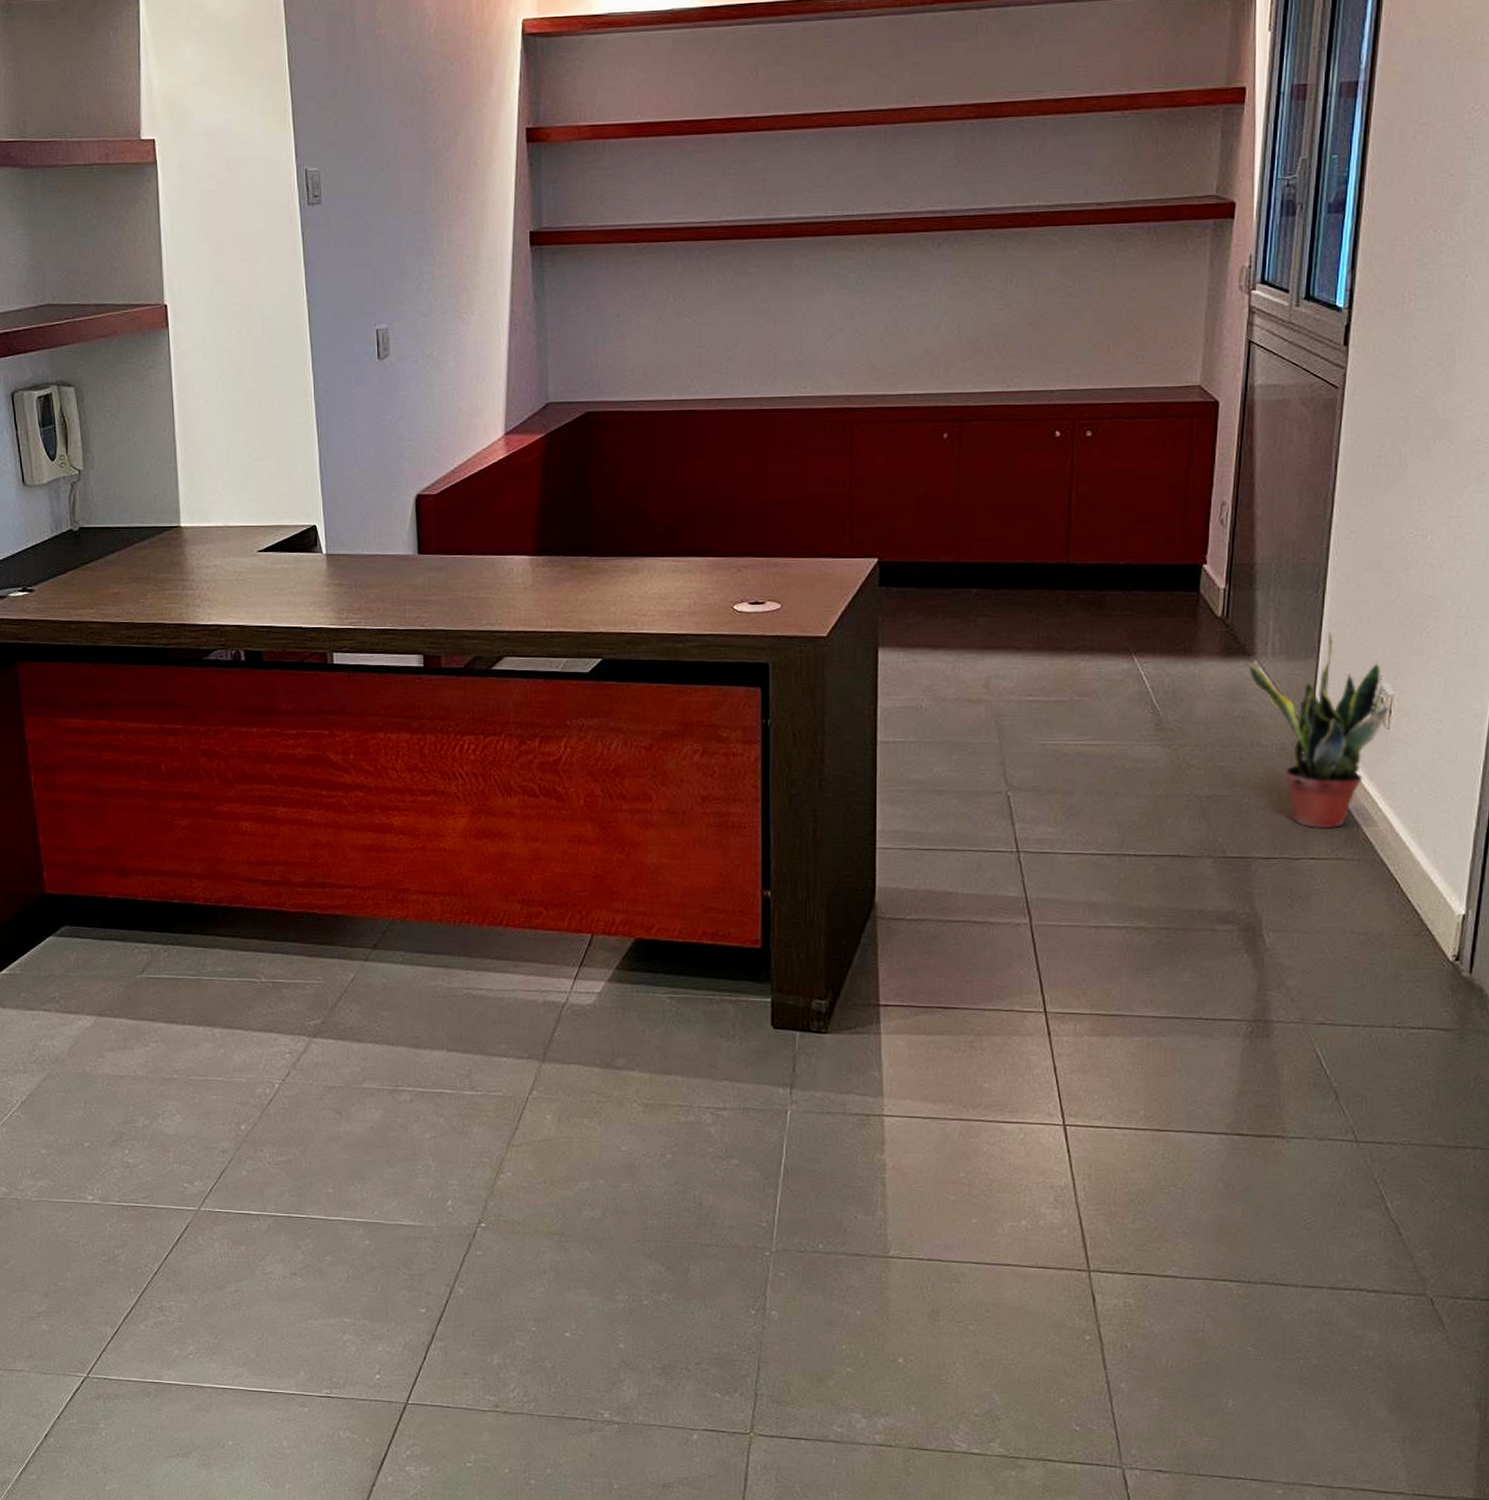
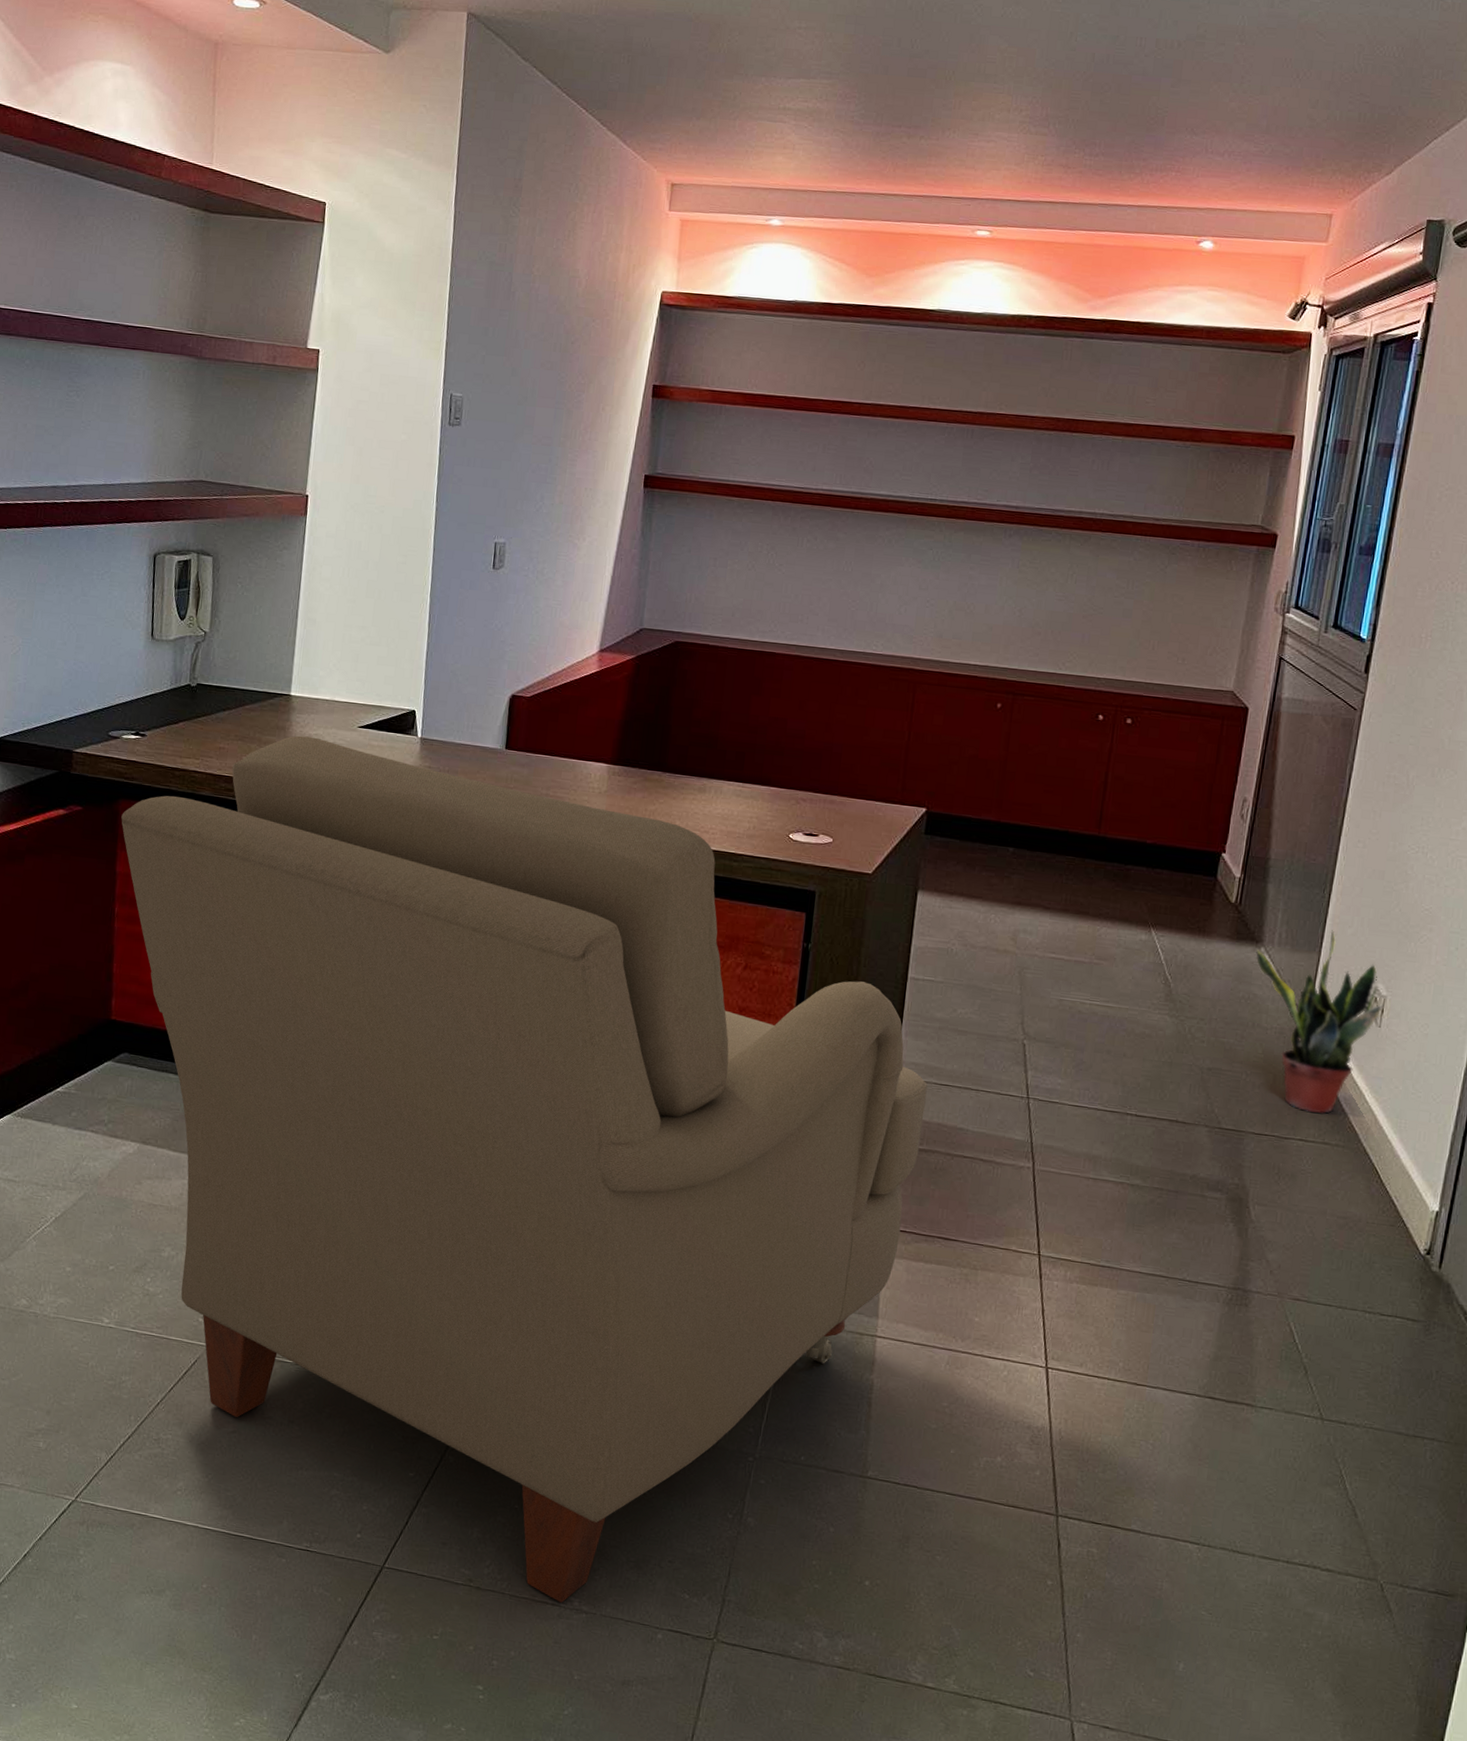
chair: none [22,568,910,1416] -> present [121,735,928,1603]

